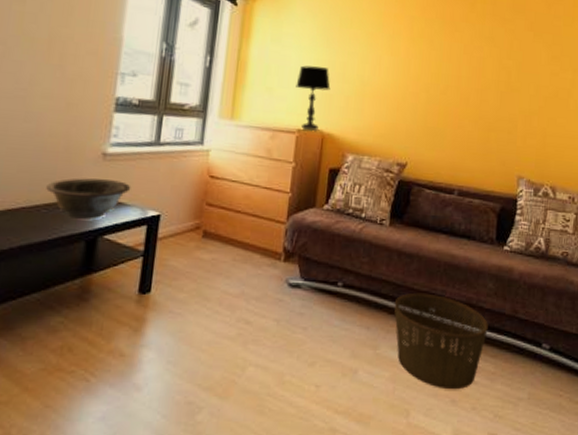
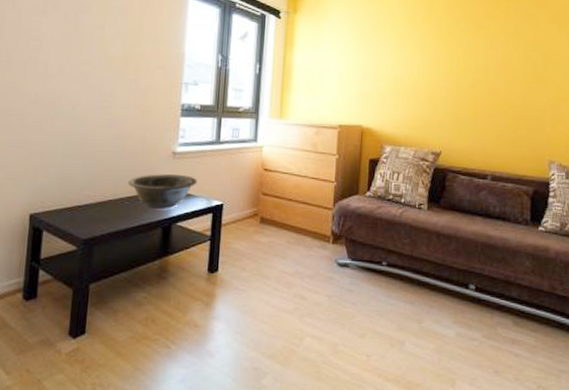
table lamp: present [296,65,331,131] -> none [335,68,367,126]
basket: present [394,292,488,390] -> none [435,271,527,362]

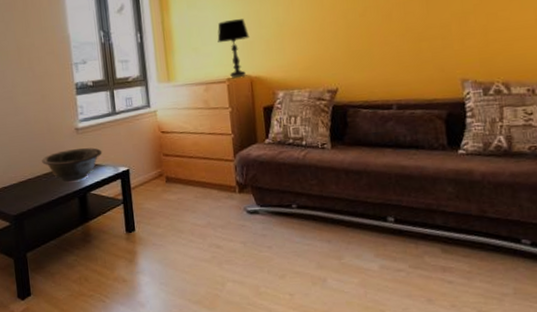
table lamp: none [335,68,367,126] -> present [217,19,250,78]

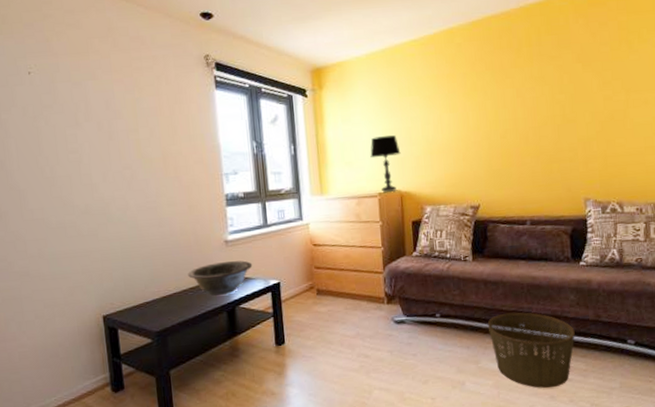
basket: none [350,204,455,290] -> present [487,312,575,388]

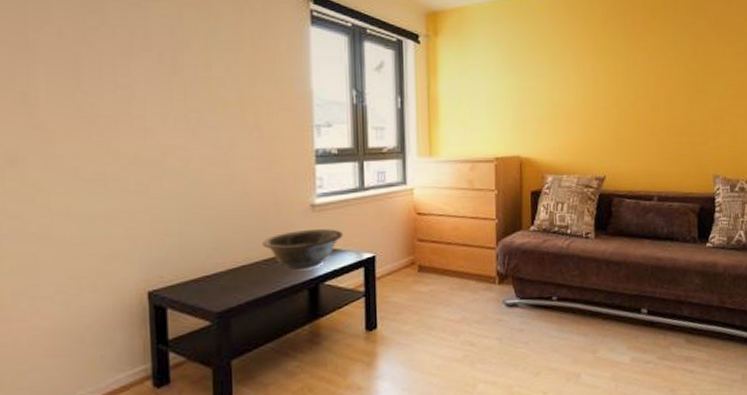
table lamp: present [370,135,401,192] -> none [488,94,522,157]
basket: present [487,312,575,388] -> none [607,296,699,381]

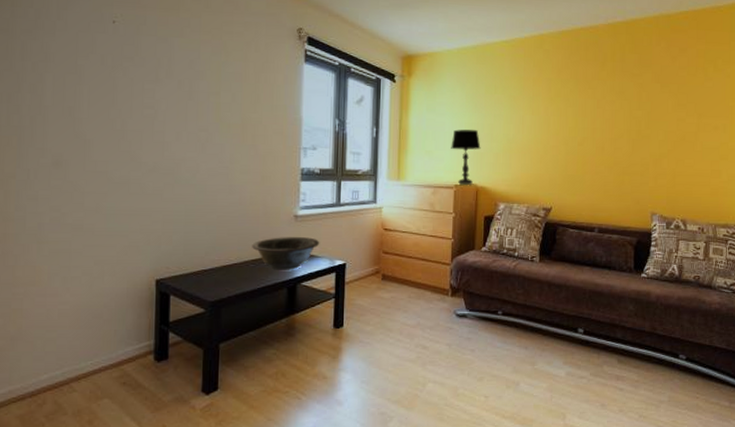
table lamp: none [488,94,522,157] -> present [451,129,481,185]

